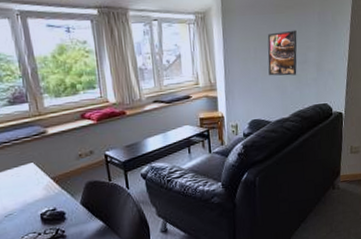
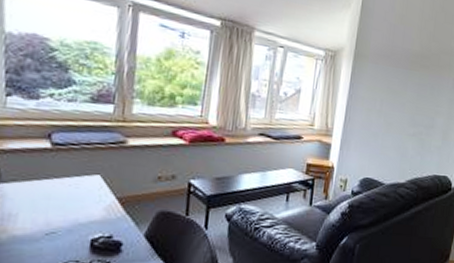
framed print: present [267,30,297,76] -> none [391,88,428,139]

